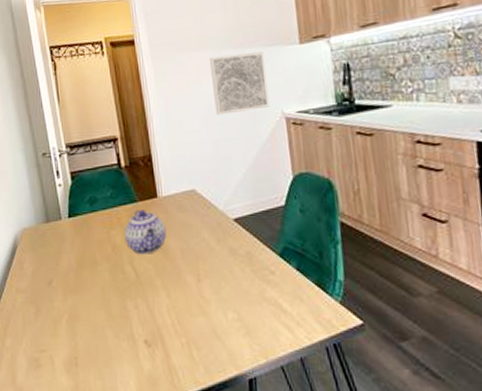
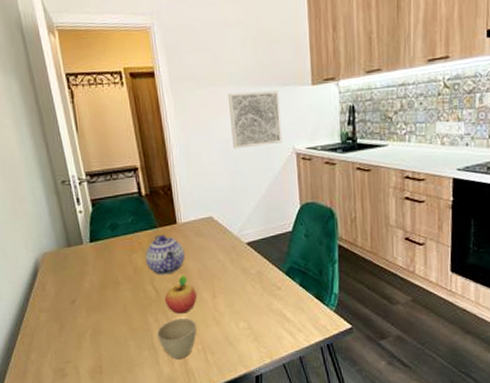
cup: none [136,304,180,354] -> present [156,317,197,359]
fruit: none [144,255,180,300] -> present [164,275,197,314]

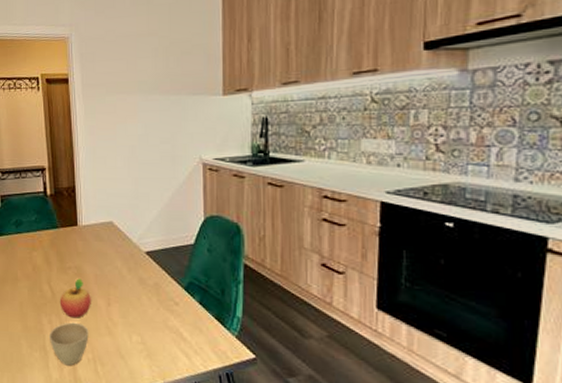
teapot: present [145,235,185,275] -> none [44,235,83,276]
wall art: present [227,90,283,149] -> none [136,99,189,156]

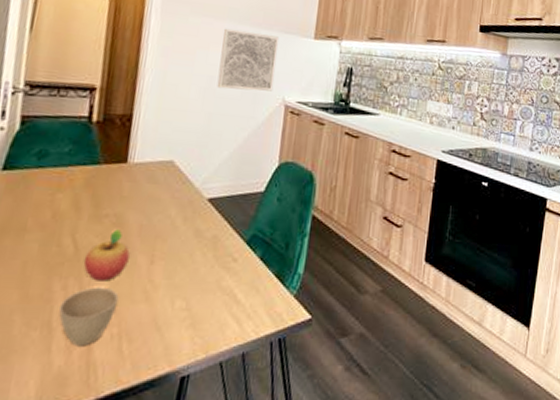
wall art: none [136,99,189,156] -> present [217,28,280,91]

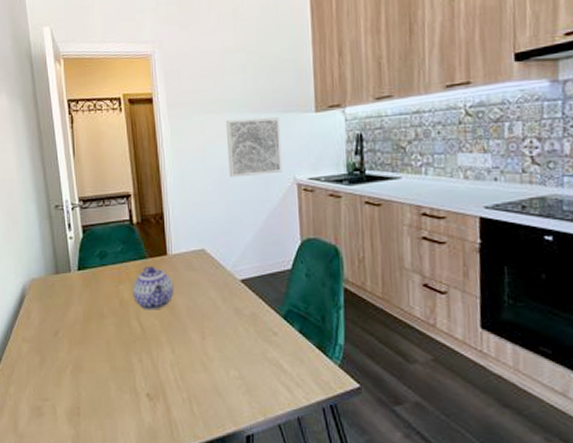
cup: present [58,287,119,346] -> none [139,359,183,407]
teapot: none [72,173,129,227] -> present [132,266,174,310]
fruit: present [83,229,130,282] -> none [150,312,184,355]

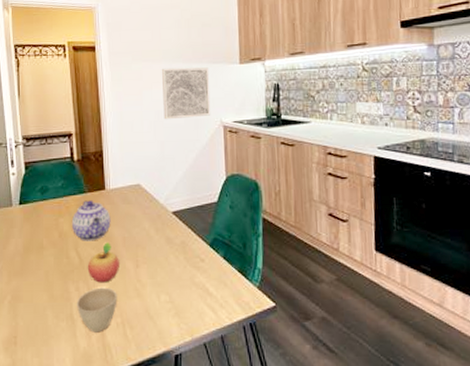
cup: none [139,359,183,407] -> present [76,287,117,333]
fruit: none [150,312,184,355] -> present [87,242,119,283]

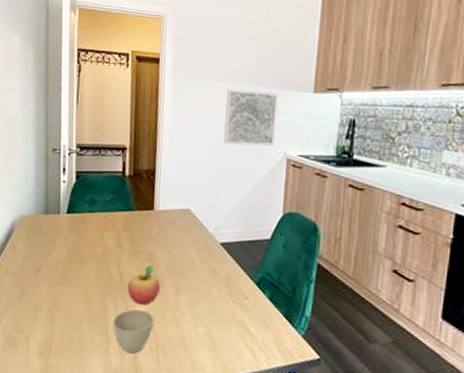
teapot: present [71,200,111,241] -> none [116,218,157,261]

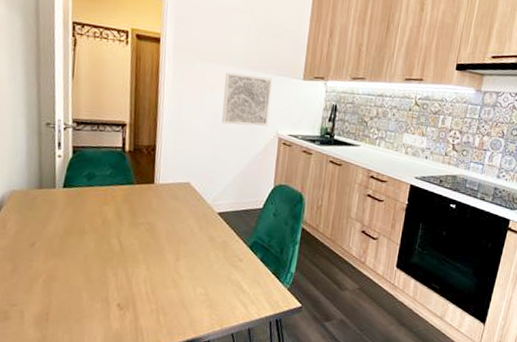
cup: present [112,308,155,354] -> none [112,275,155,316]
fruit: present [127,264,160,305] -> none [127,234,161,272]

